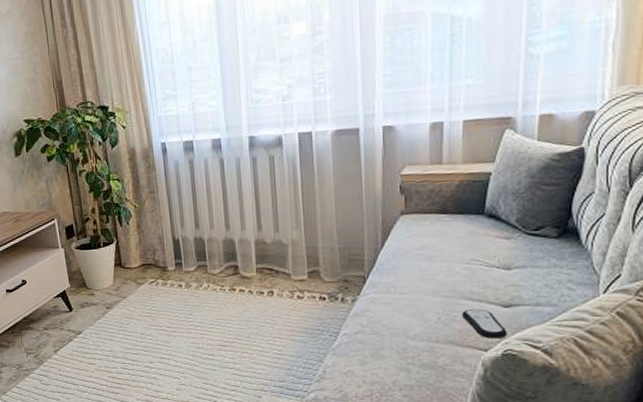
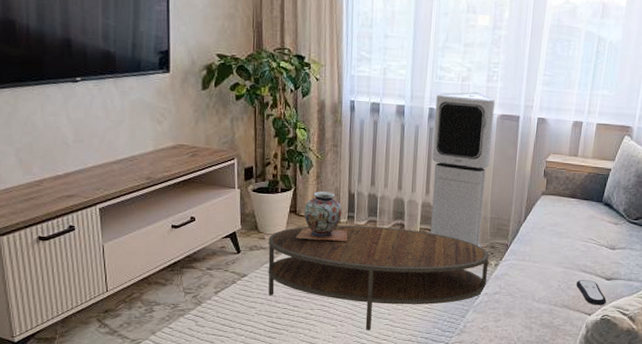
coffee table: none [97,270,344,381] -> present [268,225,489,330]
decorative vase: none [124,240,179,292] -> present [296,191,348,241]
air purifier: none [255,110,332,283] -> present [431,92,495,248]

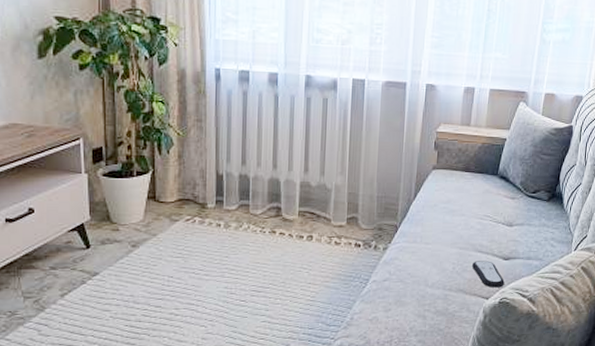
coffee table: present [268,225,489,330] -> none [123,211,377,329]
decorative vase: present [296,191,348,241] -> none [155,174,217,229]
air purifier: present [431,92,495,248] -> none [311,56,379,230]

